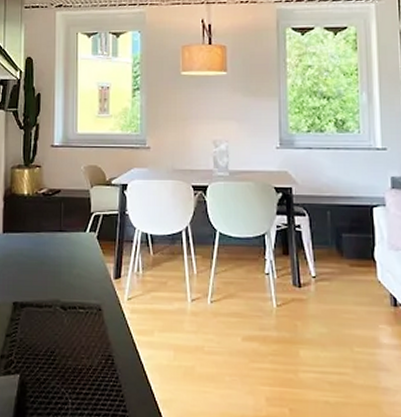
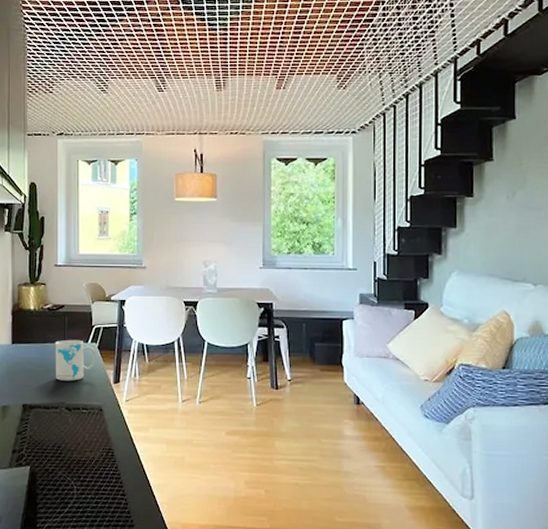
mug: none [49,228,96,276] -> present [55,339,97,381]

